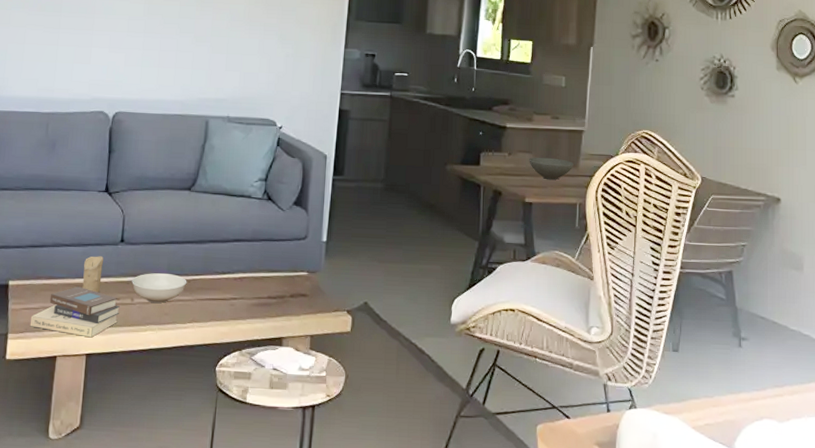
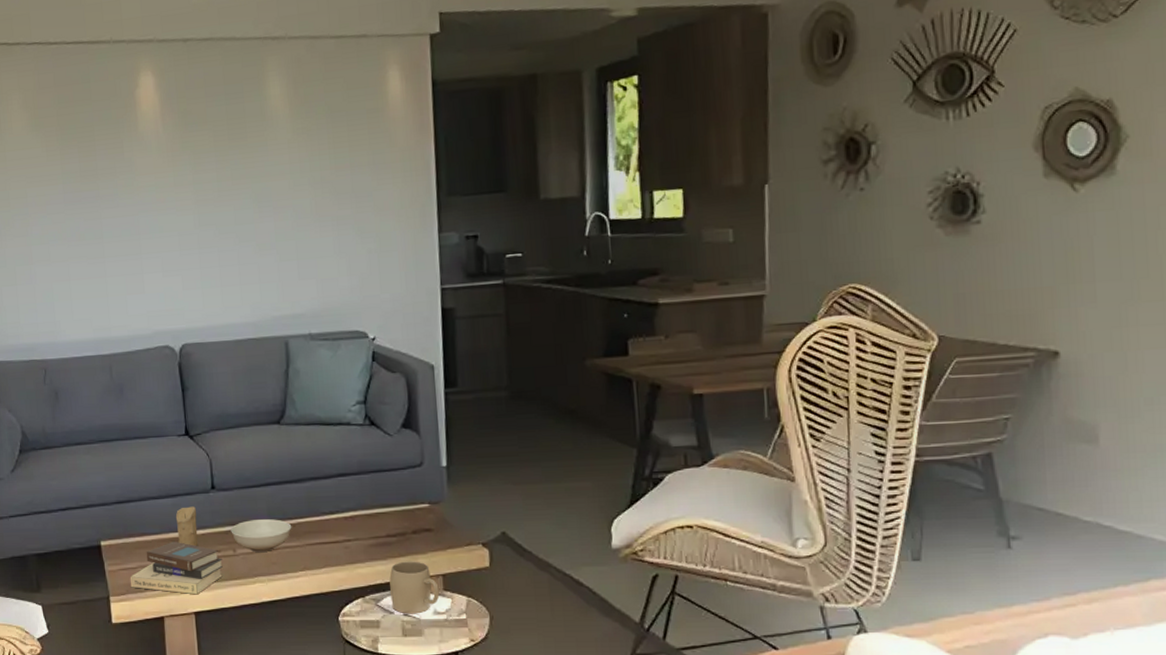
mug: none [264,321,306,369] -> present [389,561,440,614]
bowl: present [529,157,574,179] -> none [693,335,755,363]

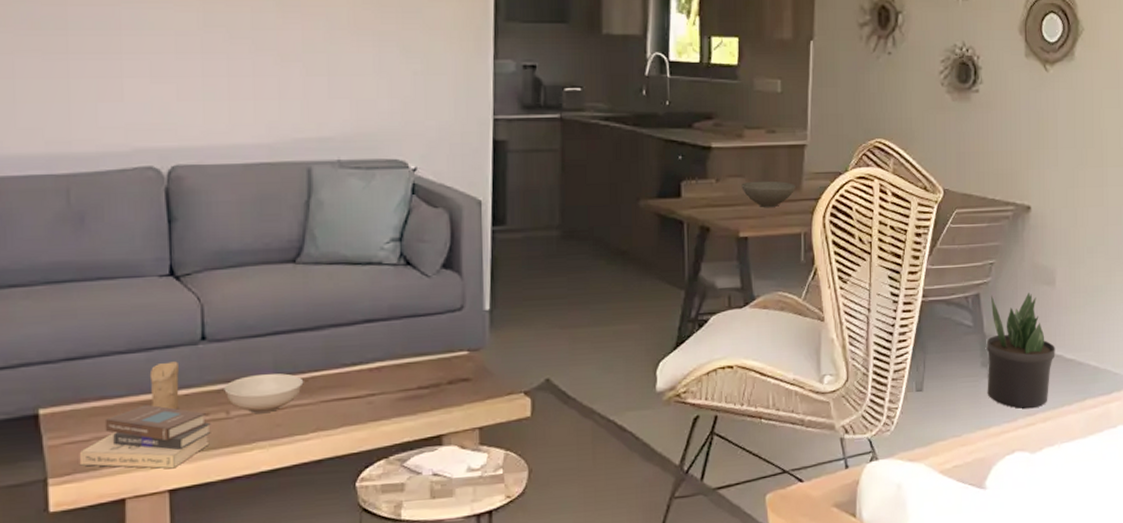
mug: present [389,561,440,614] -> none [419,414,475,474]
bowl: none [693,335,755,363] -> present [741,181,795,207]
planter: none [1003,452,1102,586] -> present [986,293,1055,409]

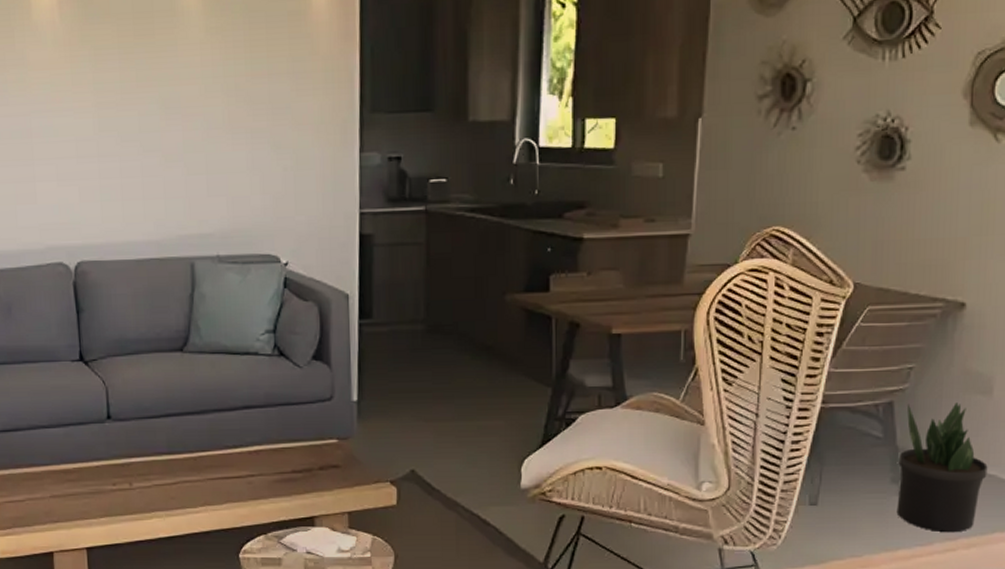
books: present [79,404,211,469] -> none [16,473,118,530]
candle: present [149,361,180,410] -> none [67,437,92,479]
bowl: present [224,373,304,413] -> none [127,451,193,486]
bowl: present [741,181,795,207] -> none [615,274,676,302]

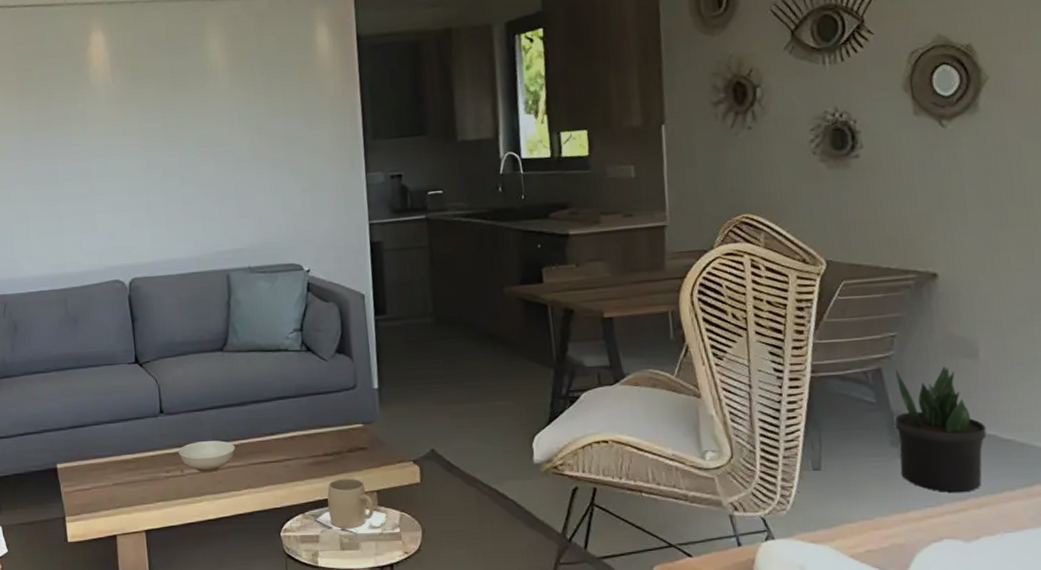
bowl: none [127,451,193,486] -> present [178,440,236,472]
mug: none [293,498,344,552] -> present [327,478,374,529]

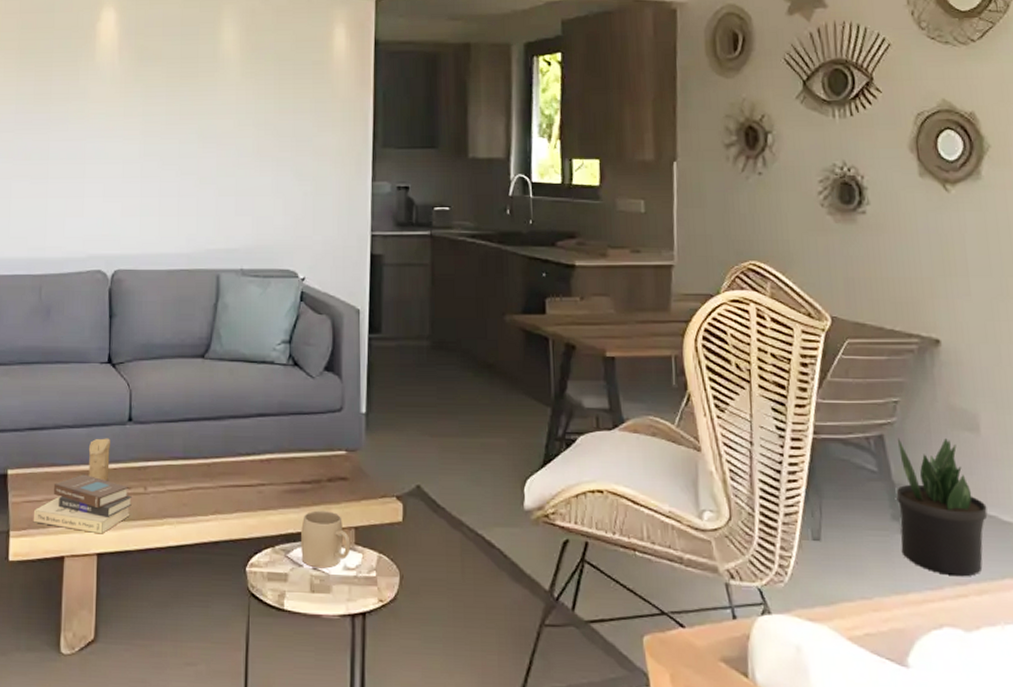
books: none [84,463,171,514] -> present [33,474,132,534]
candle: none [126,430,148,468] -> present [88,438,110,481]
bowl: present [178,440,236,472] -> none [144,455,207,491]

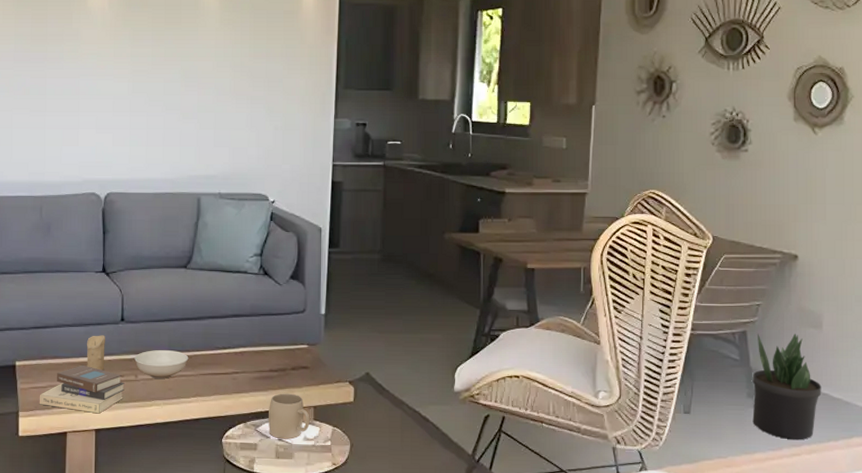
bowl: none [144,455,207,491] -> present [134,349,189,379]

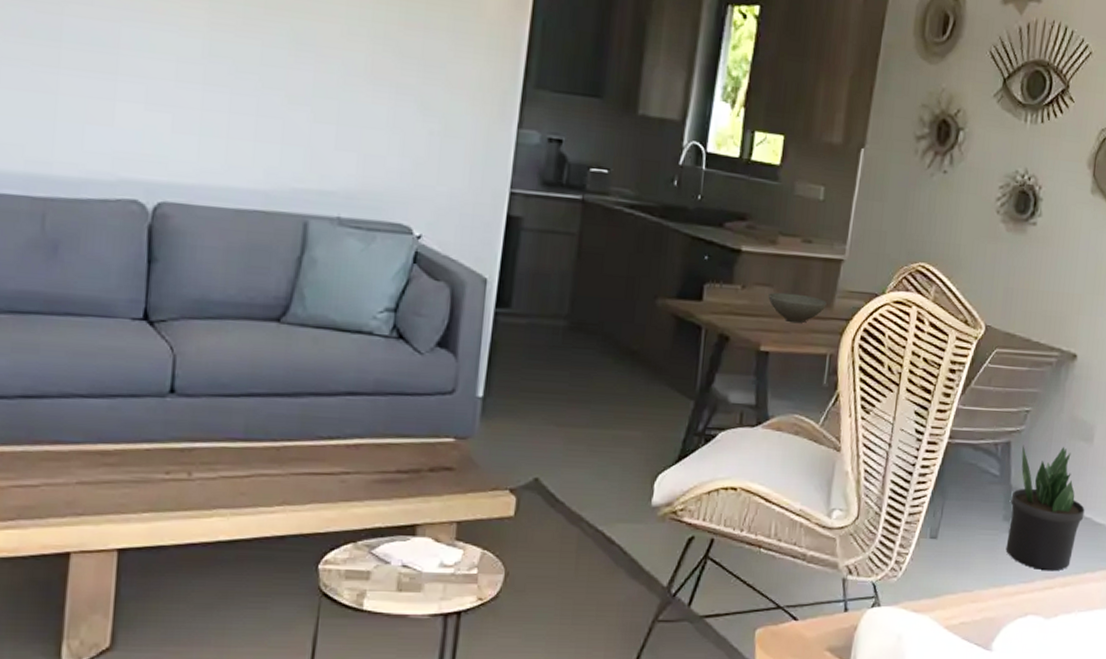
books: present [39,365,125,414] -> none [25,455,170,527]
candle: present [86,335,105,371] -> none [109,412,142,464]
bowl: present [134,349,189,379] -> none [188,436,275,479]
mug: present [269,393,310,440] -> none [389,503,451,566]
bowl: none [530,222,577,244] -> present [768,292,827,323]

